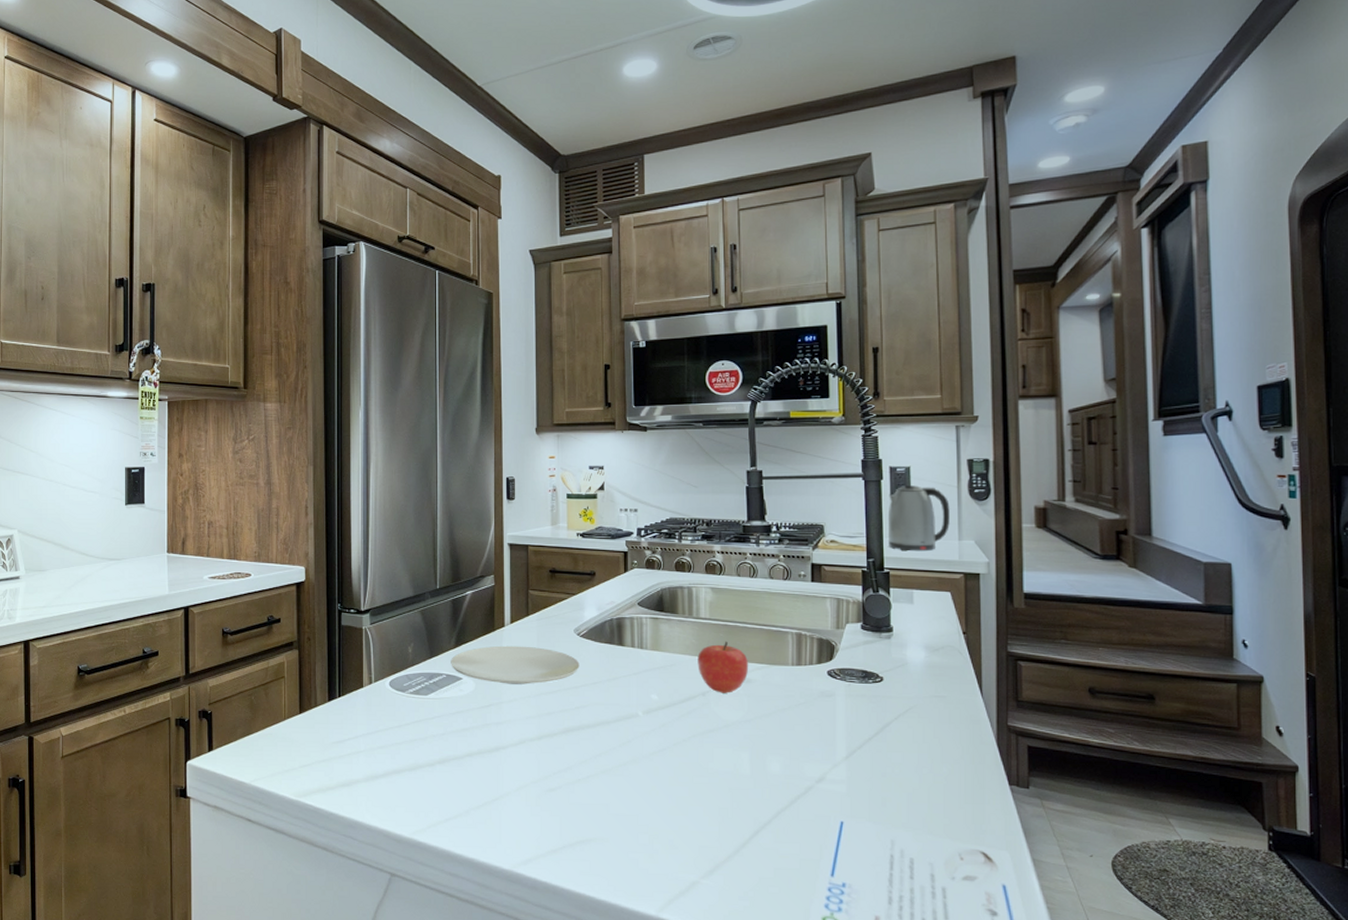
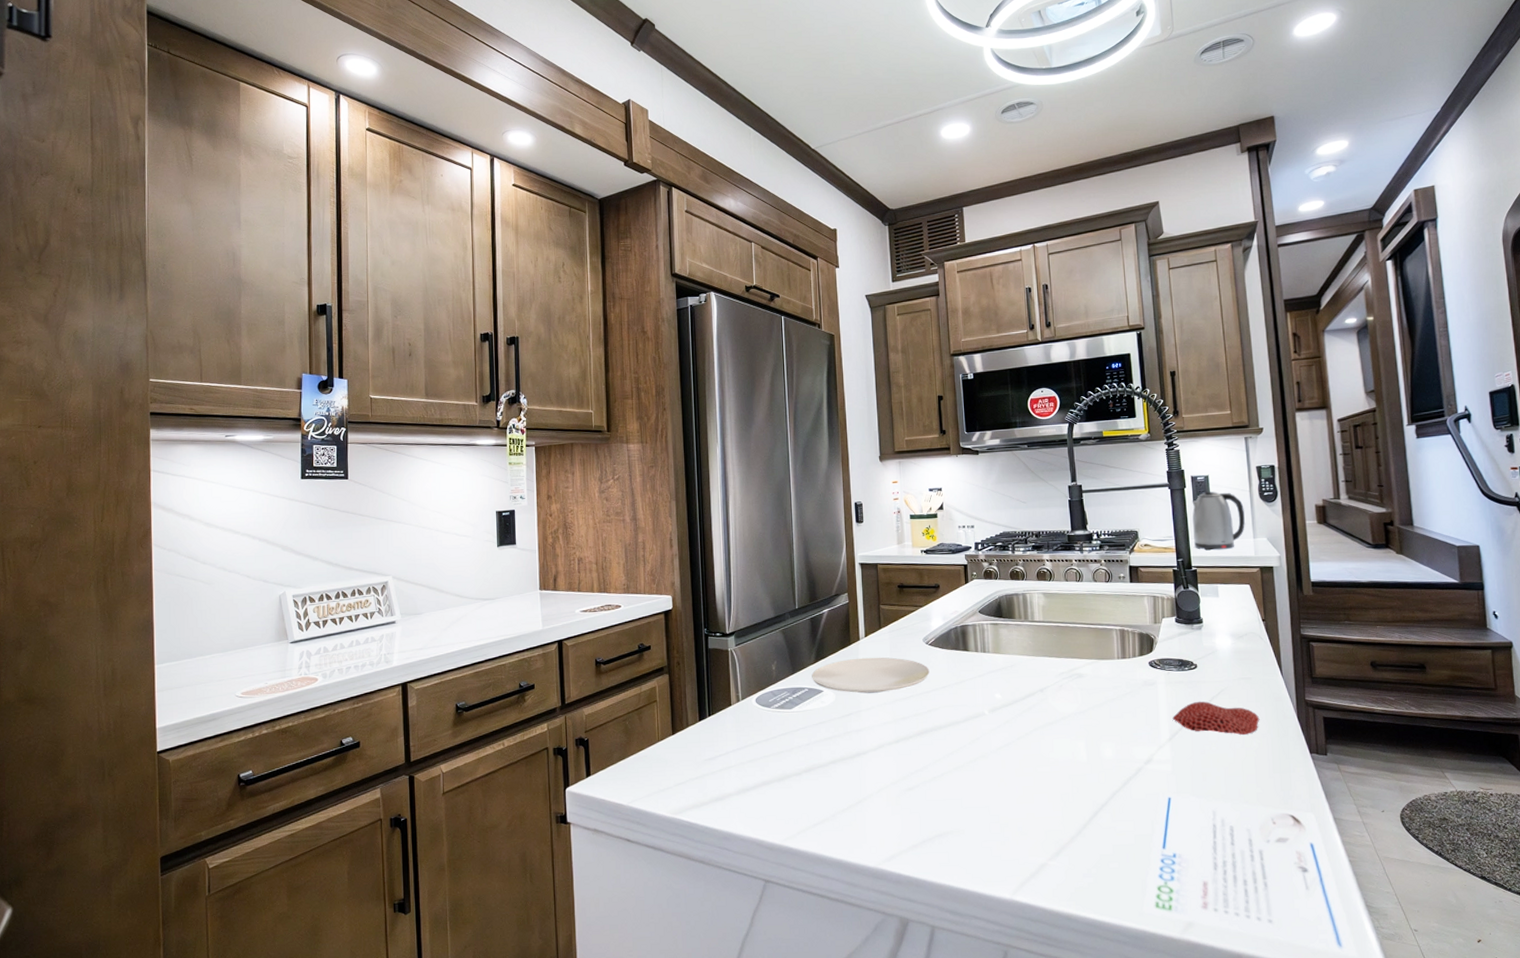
fruit: present [698,641,749,693] -> none [1034,640,1080,689]
sponge: none [851,718,953,759] -> present [1172,701,1260,735]

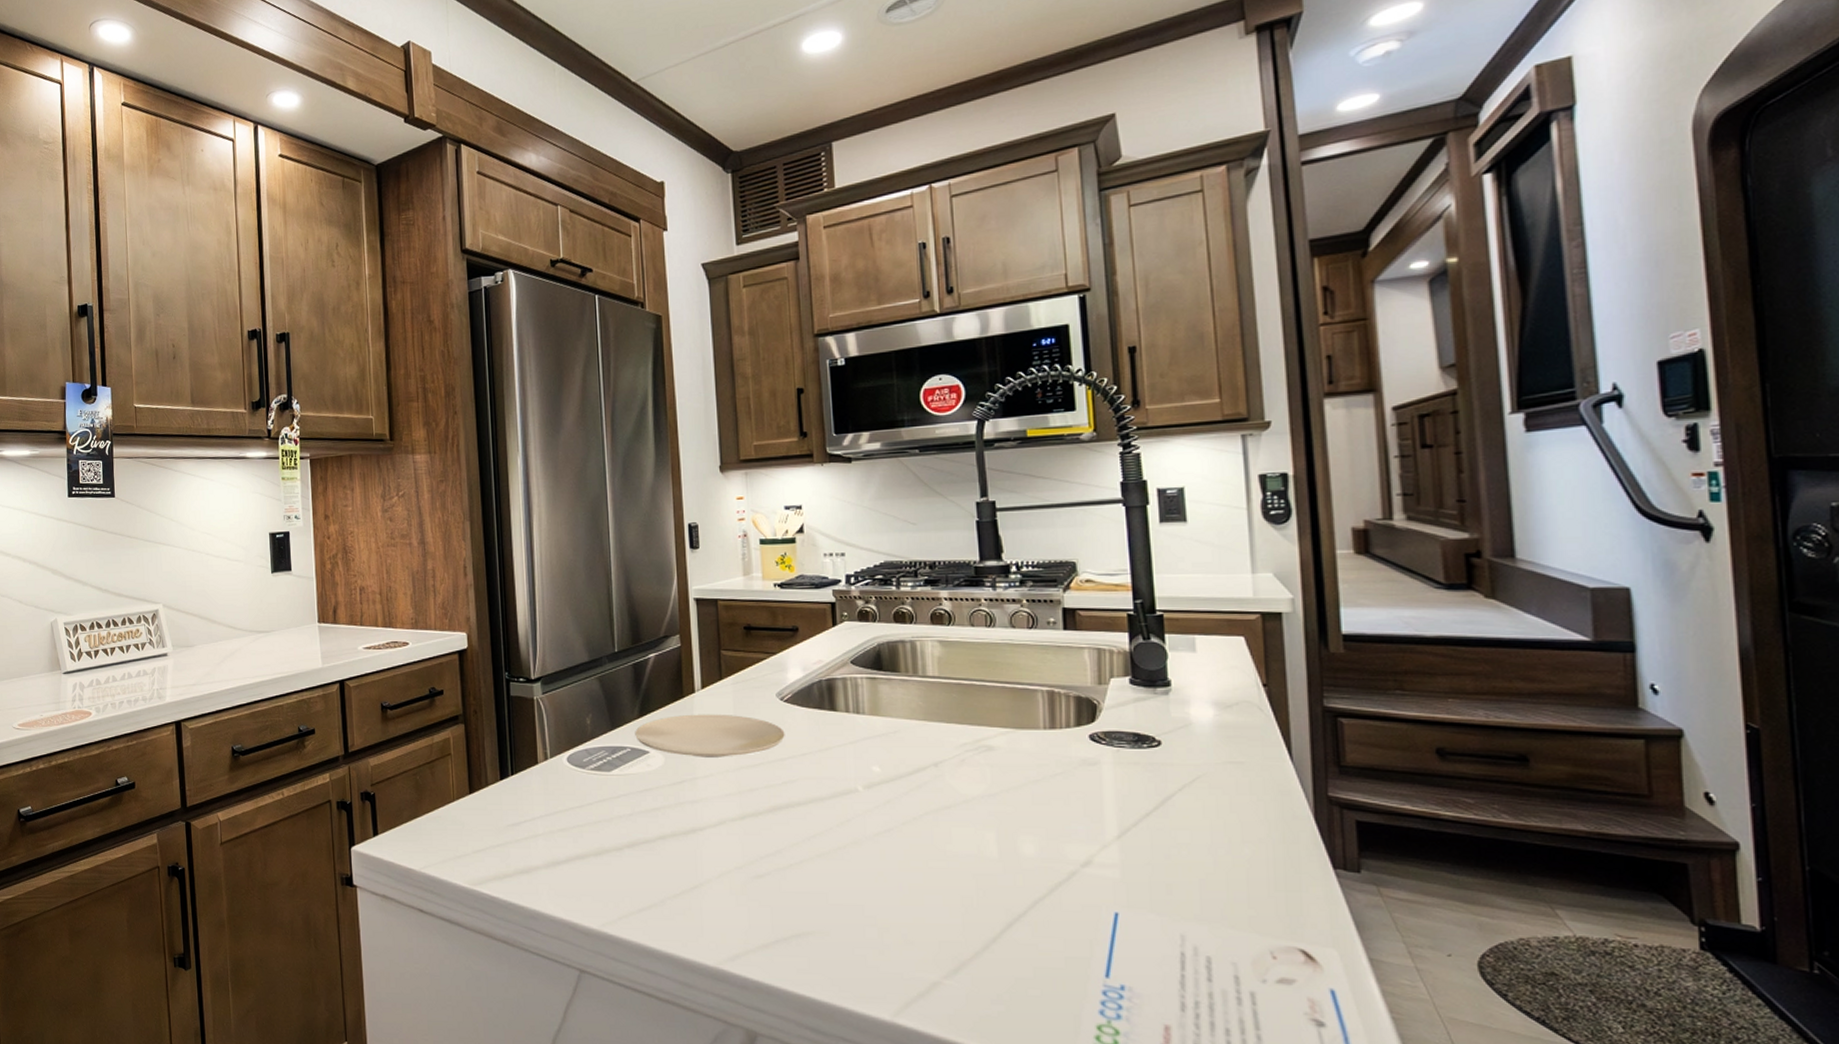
sponge: present [1172,701,1260,735] -> none [1122,789,1256,837]
kettle: present [1192,491,1245,551] -> none [1157,509,1239,589]

